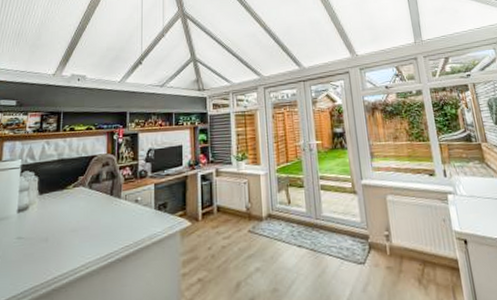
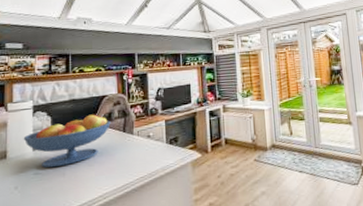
fruit bowl: none [9,175,98,233] -> present [23,113,111,168]

